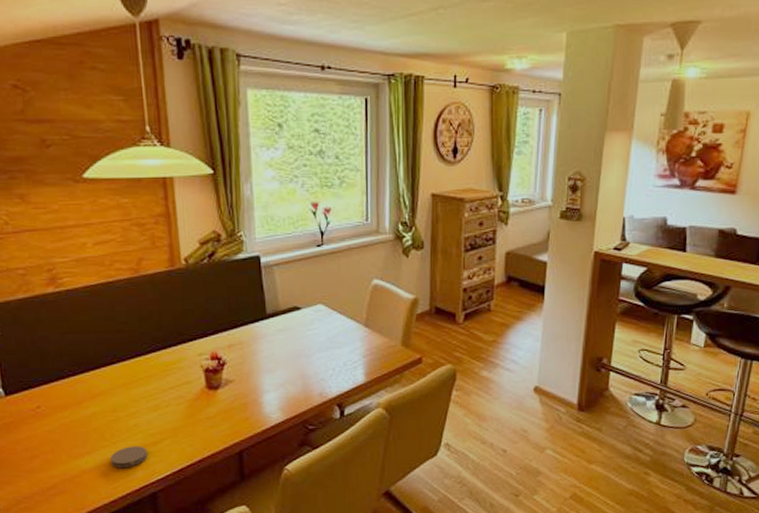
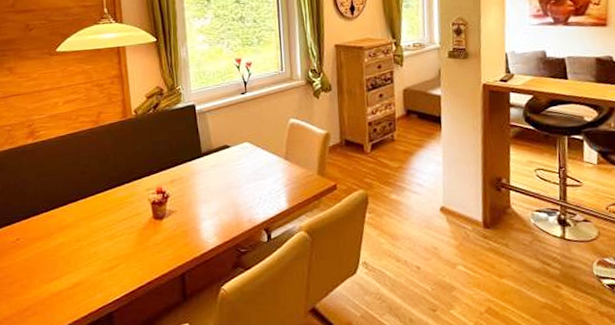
coaster: present [109,446,148,468] -> none [74,271,105,291]

